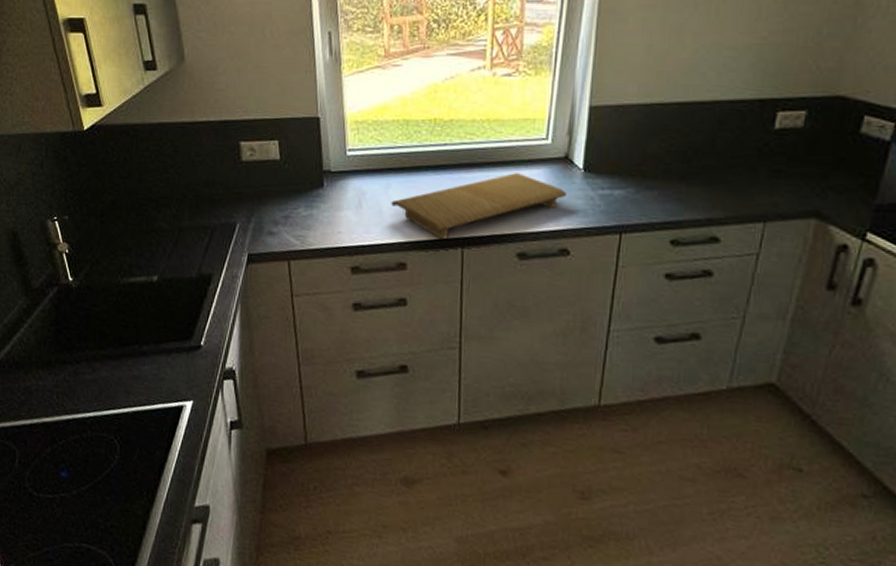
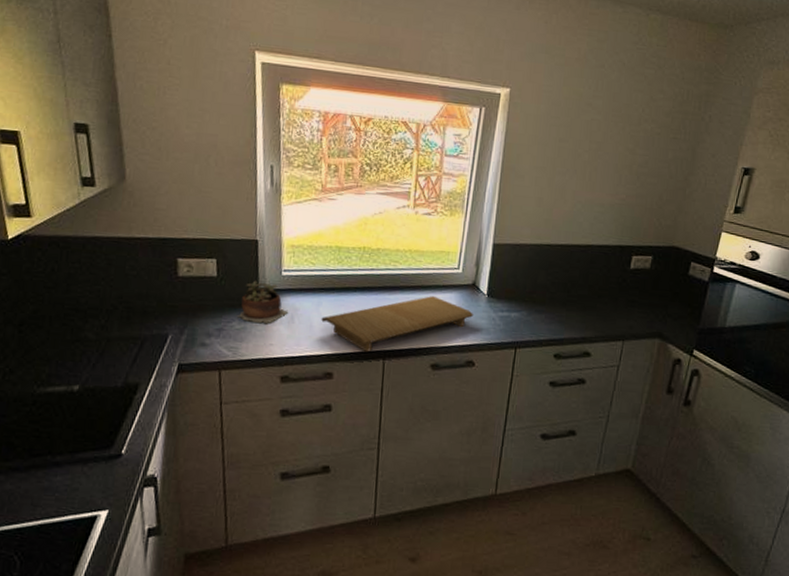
succulent plant: none [302,162,356,210] -> present [236,280,289,324]

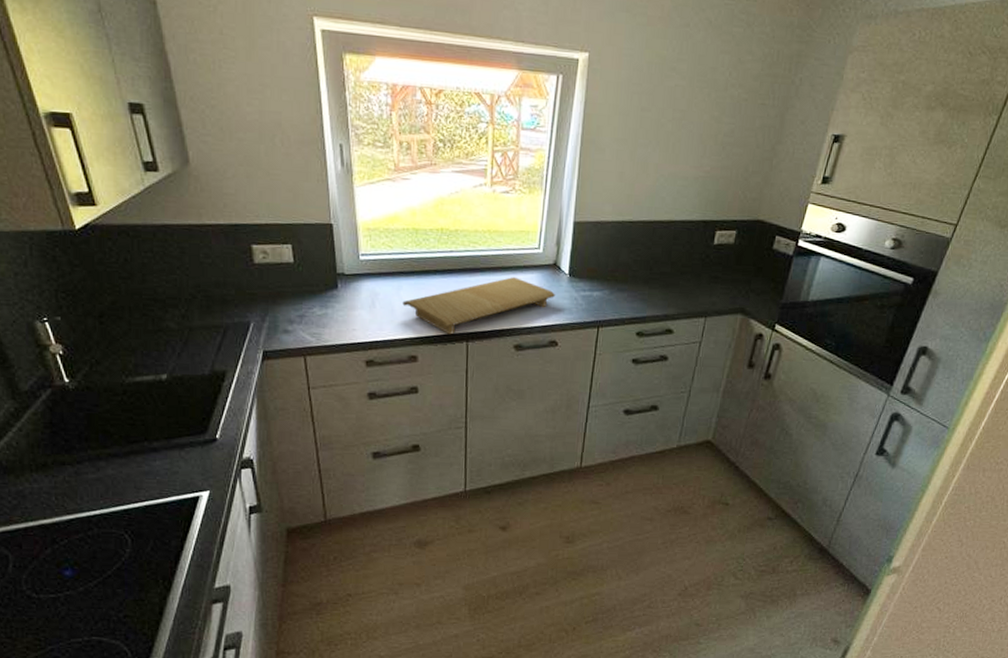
succulent plant: present [236,280,289,324] -> none [317,265,370,310]

